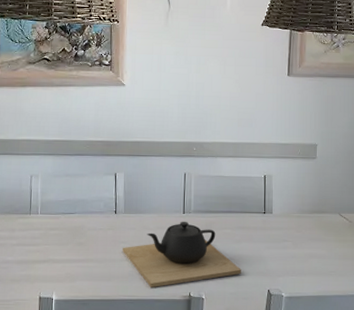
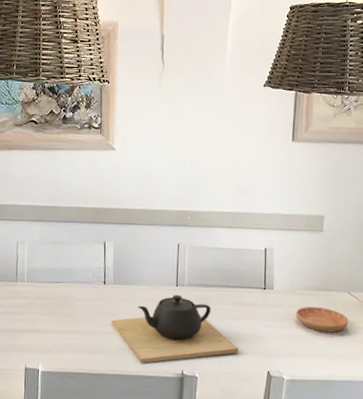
saucer: none [293,228,340,251] -> present [296,306,348,333]

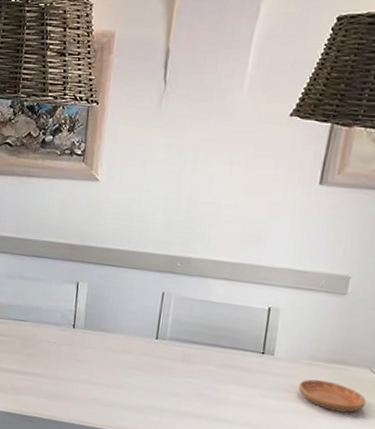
teapot: present [112,294,239,363] -> none [78,347,223,421]

